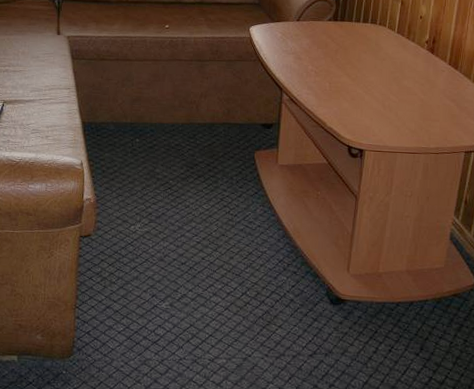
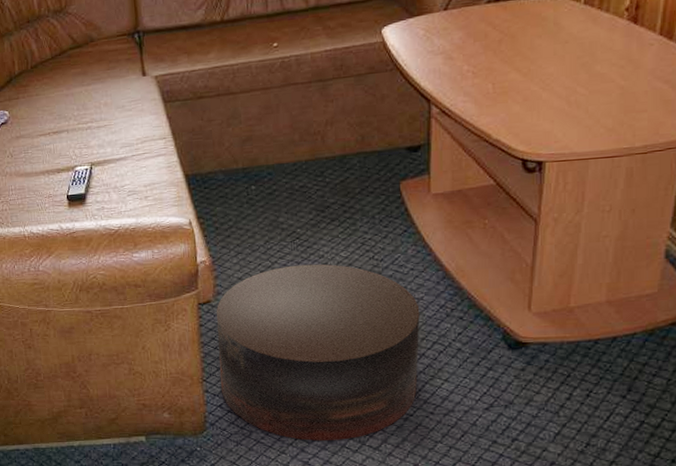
stool: none [91,211,263,374] -> present [216,264,420,442]

